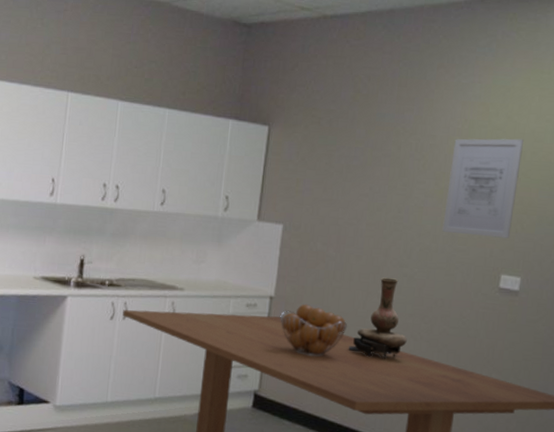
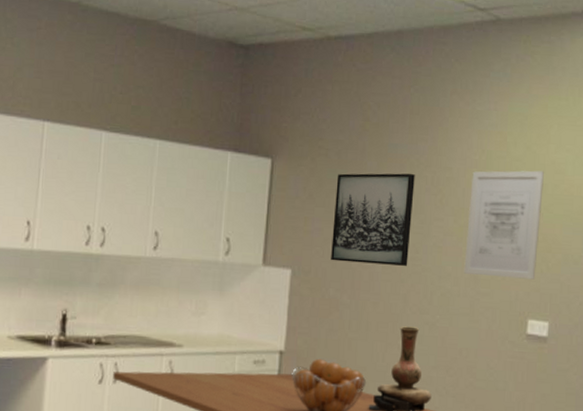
wall art: none [319,140,401,224] -> present [331,173,415,266]

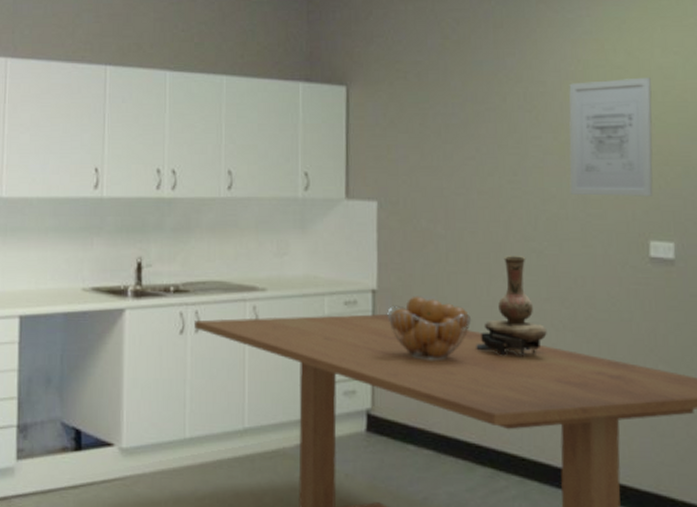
wall art: present [331,173,415,266] -> none [418,90,506,190]

